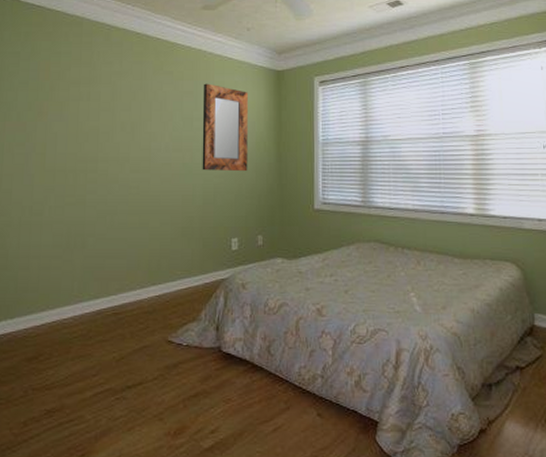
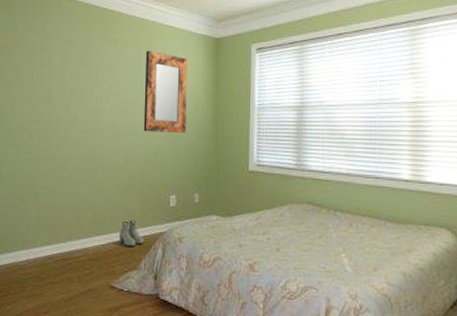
boots: none [176,266,205,295] -> present [119,219,144,246]

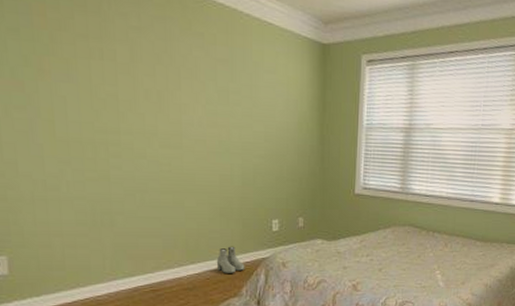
home mirror: present [143,50,187,134] -> none [239,51,290,153]

